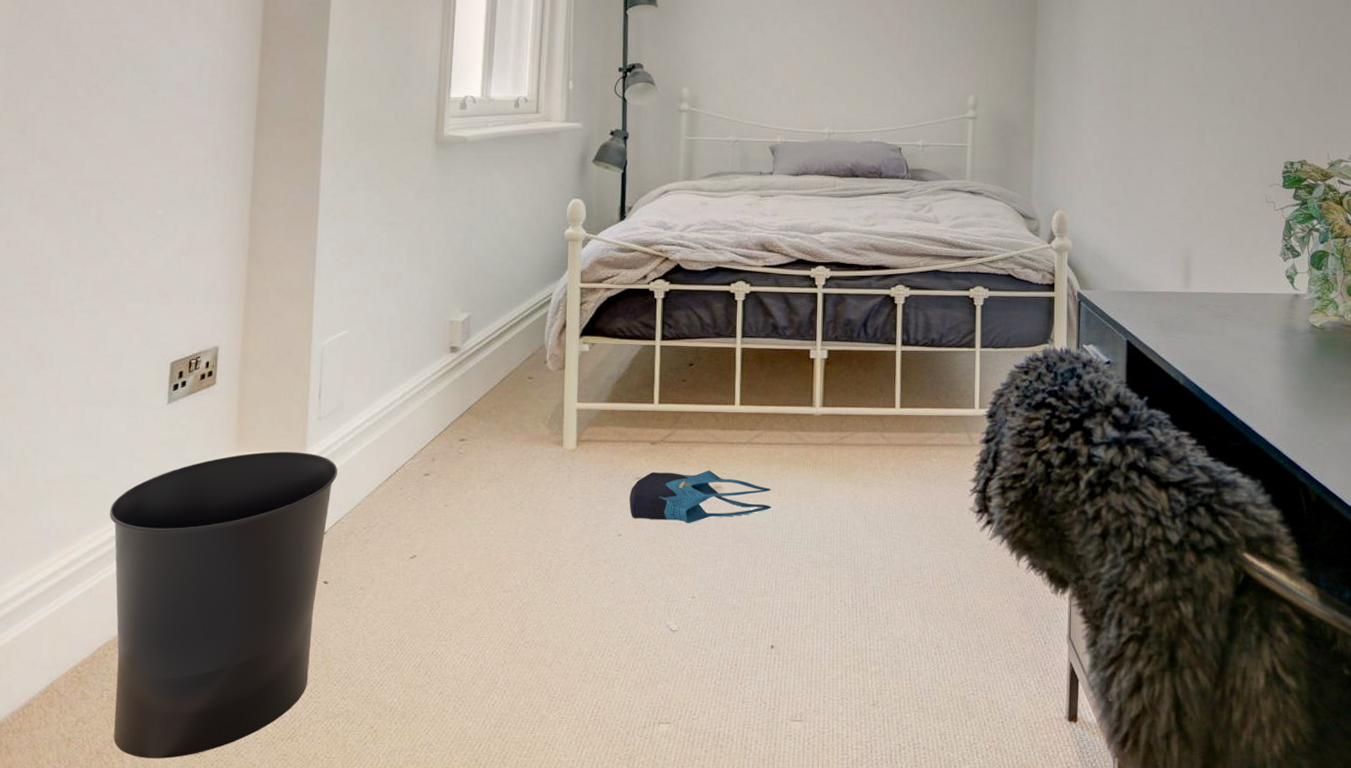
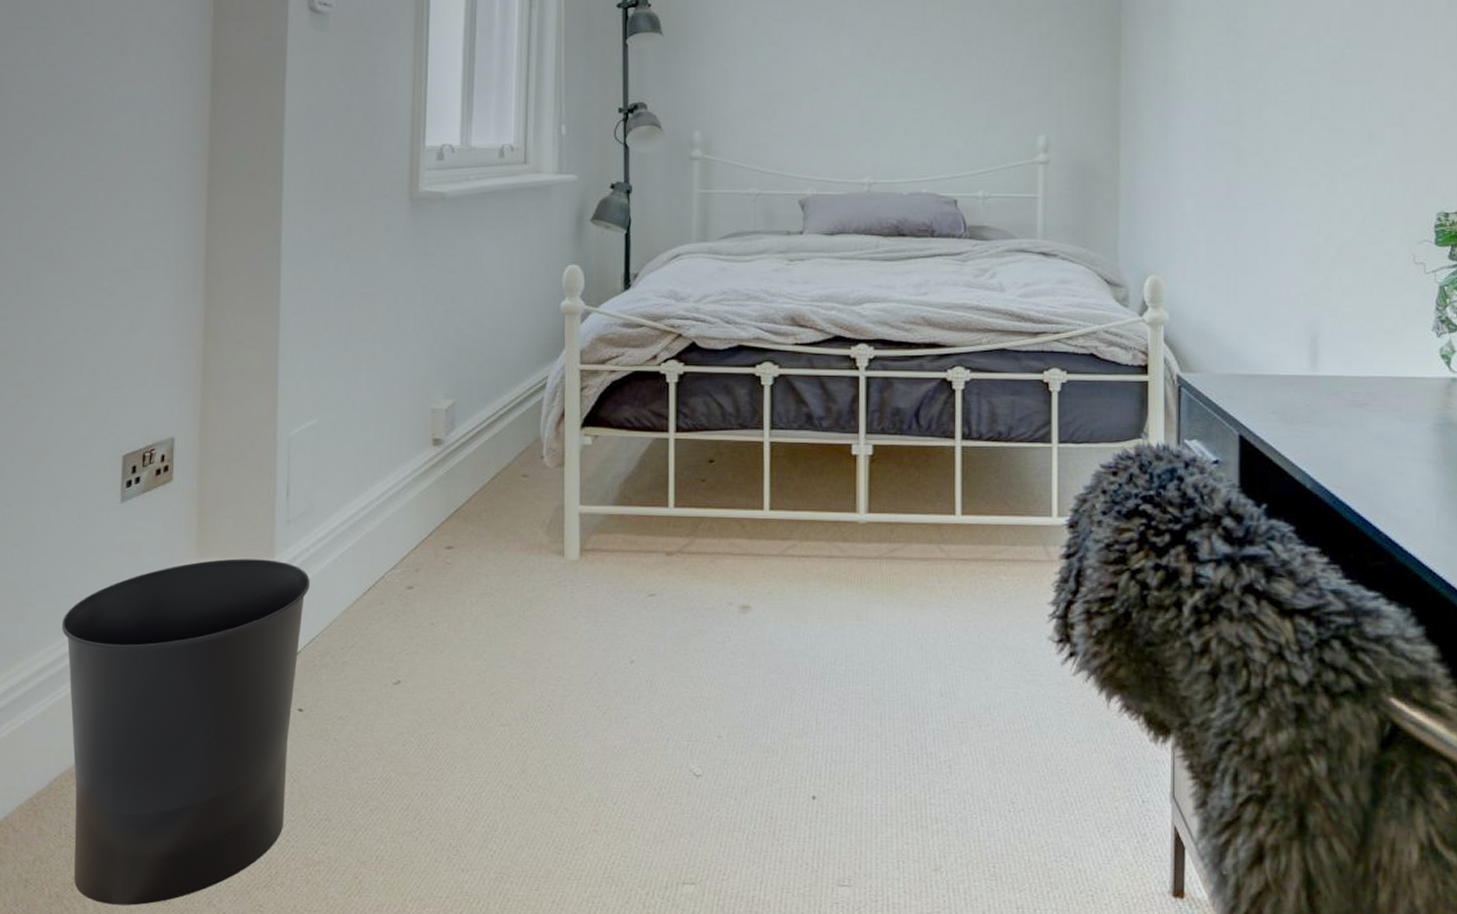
tote bag: present [629,470,772,523] -> none [642,587,810,649]

